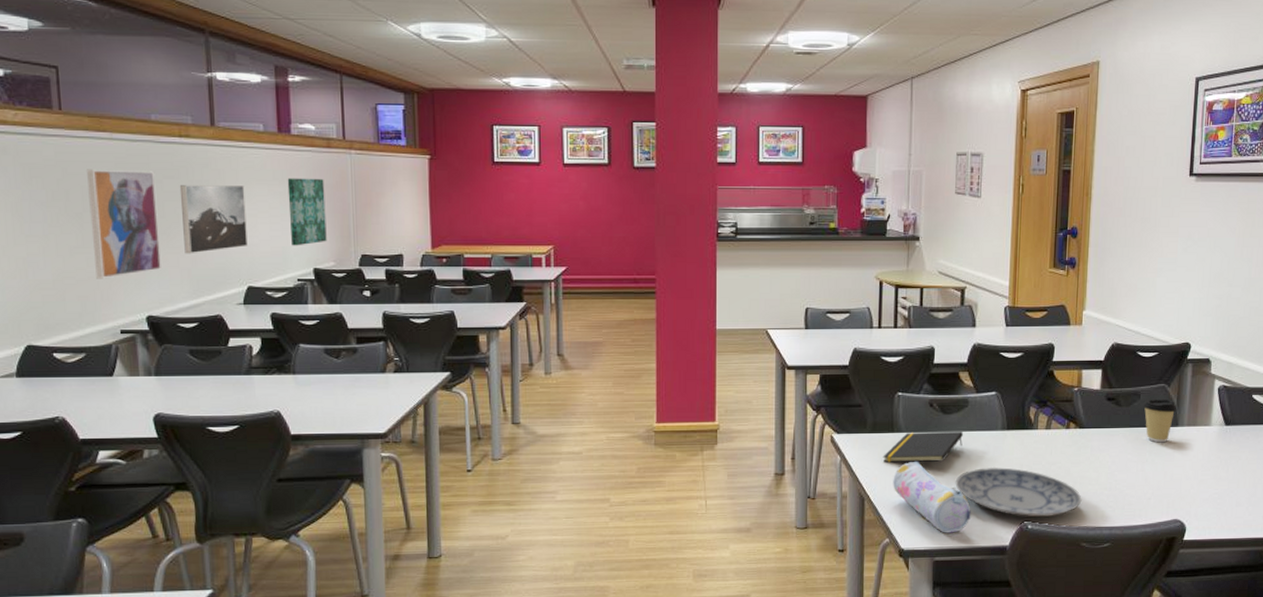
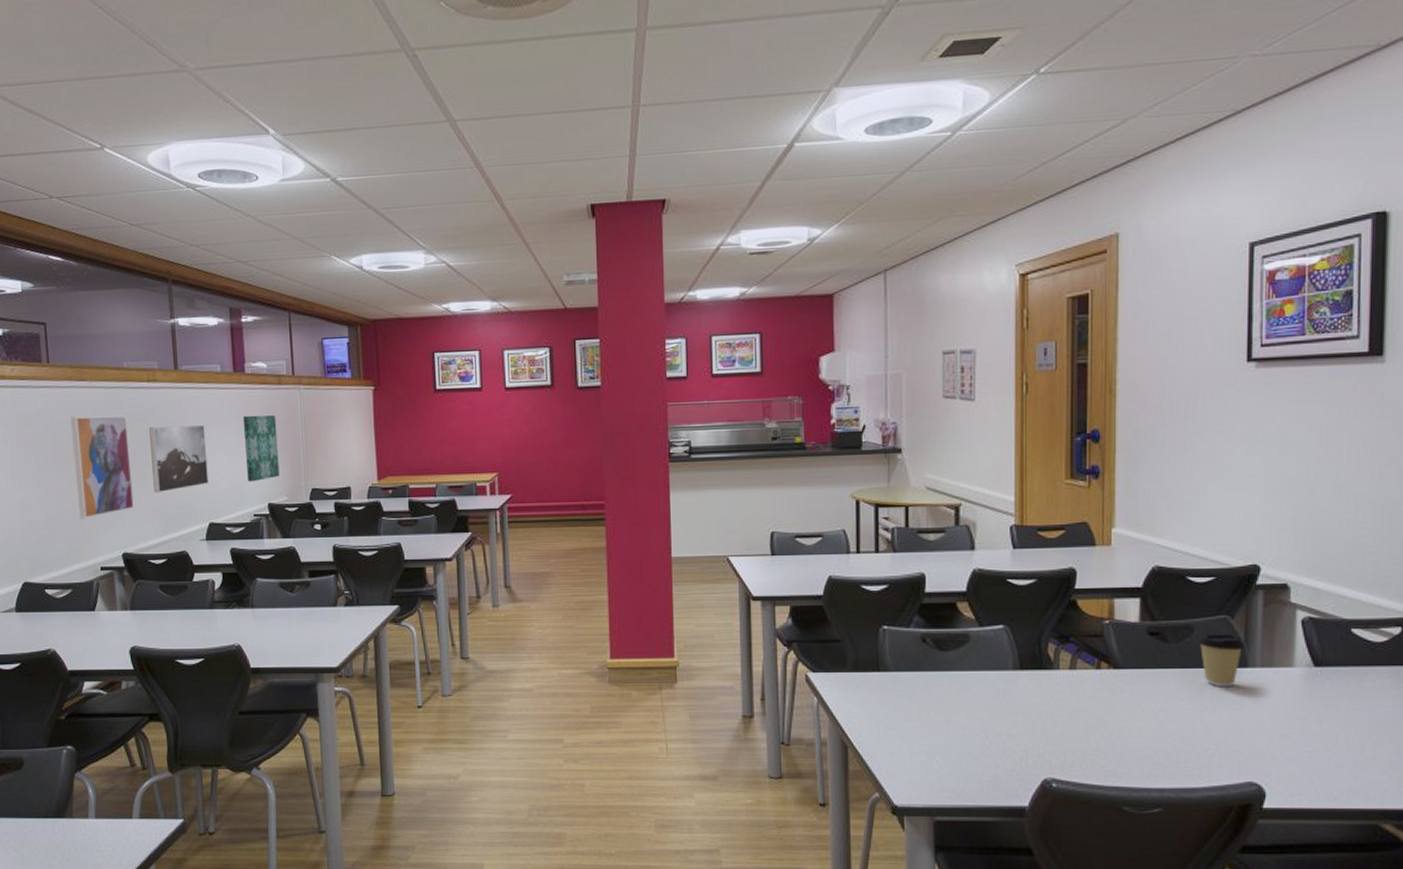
notepad: present [883,431,964,463] -> none [867,670,966,706]
pencil case: present [893,462,971,533] -> none [881,706,978,789]
plate: present [955,466,1082,518] -> none [957,712,1121,775]

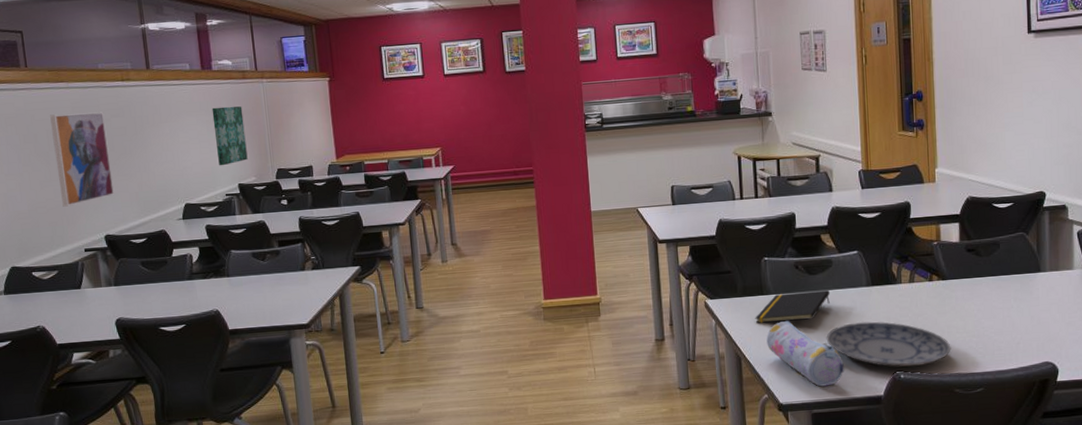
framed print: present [148,425,209,493] -> none [124,118,183,180]
notepad: none [867,670,966,706] -> present [755,289,831,324]
pencil case: none [881,706,978,789] -> present [766,321,844,387]
plate: none [957,712,1121,775] -> present [826,321,951,368]
coffee cup: present [1197,633,1245,687] -> none [1003,246,1038,289]

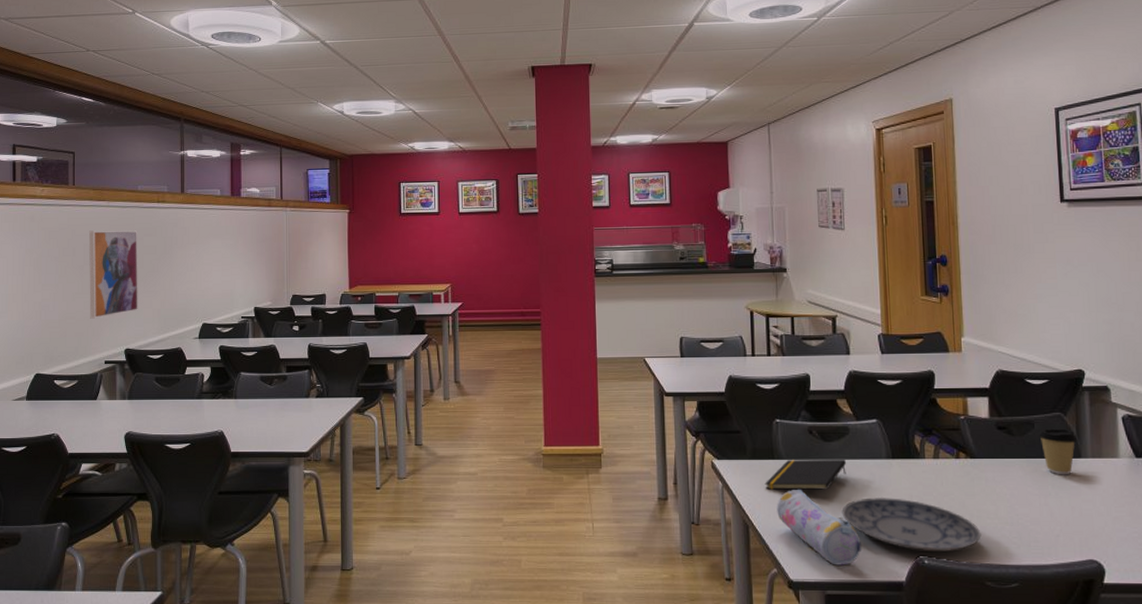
wall art: present [212,106,248,166] -> none [237,232,265,289]
coffee cup: none [1003,246,1038,289] -> present [1038,428,1078,475]

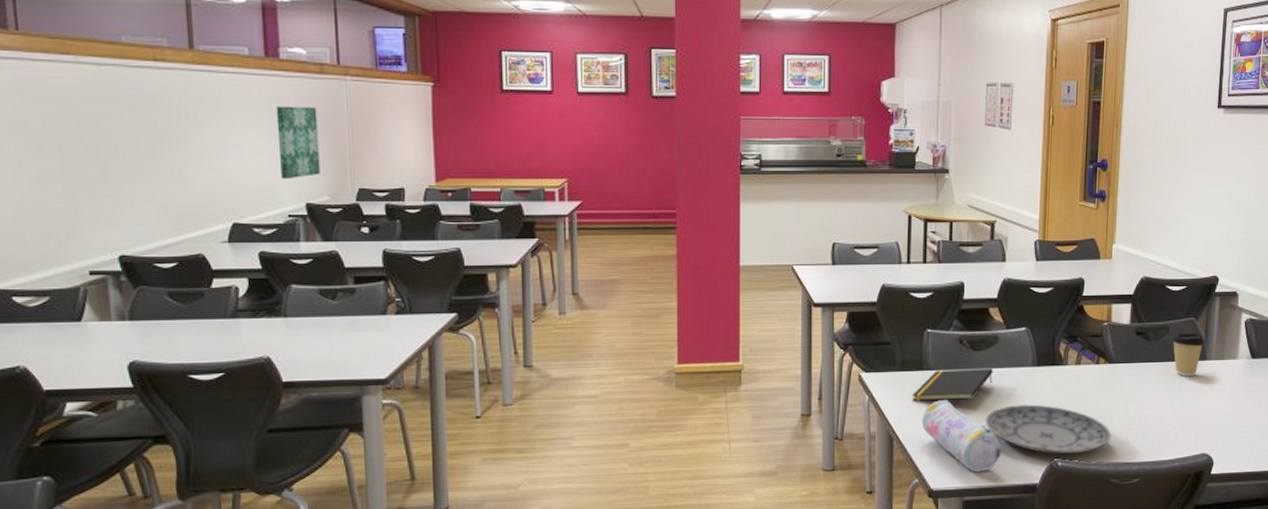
wall art: present [89,230,139,319] -> none [49,95,137,216]
wall art: none [237,232,265,289] -> present [276,106,320,180]

